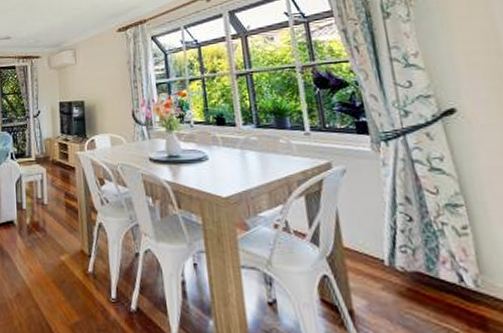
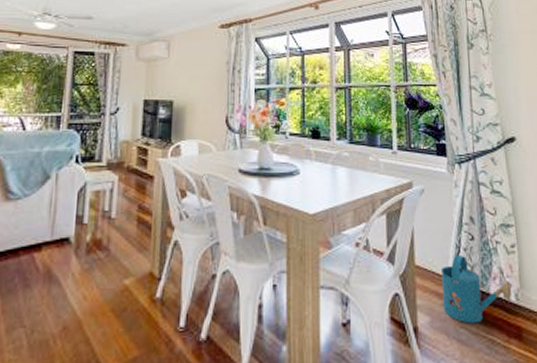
watering can: none [375,236,470,310] -> present [441,254,512,324]

